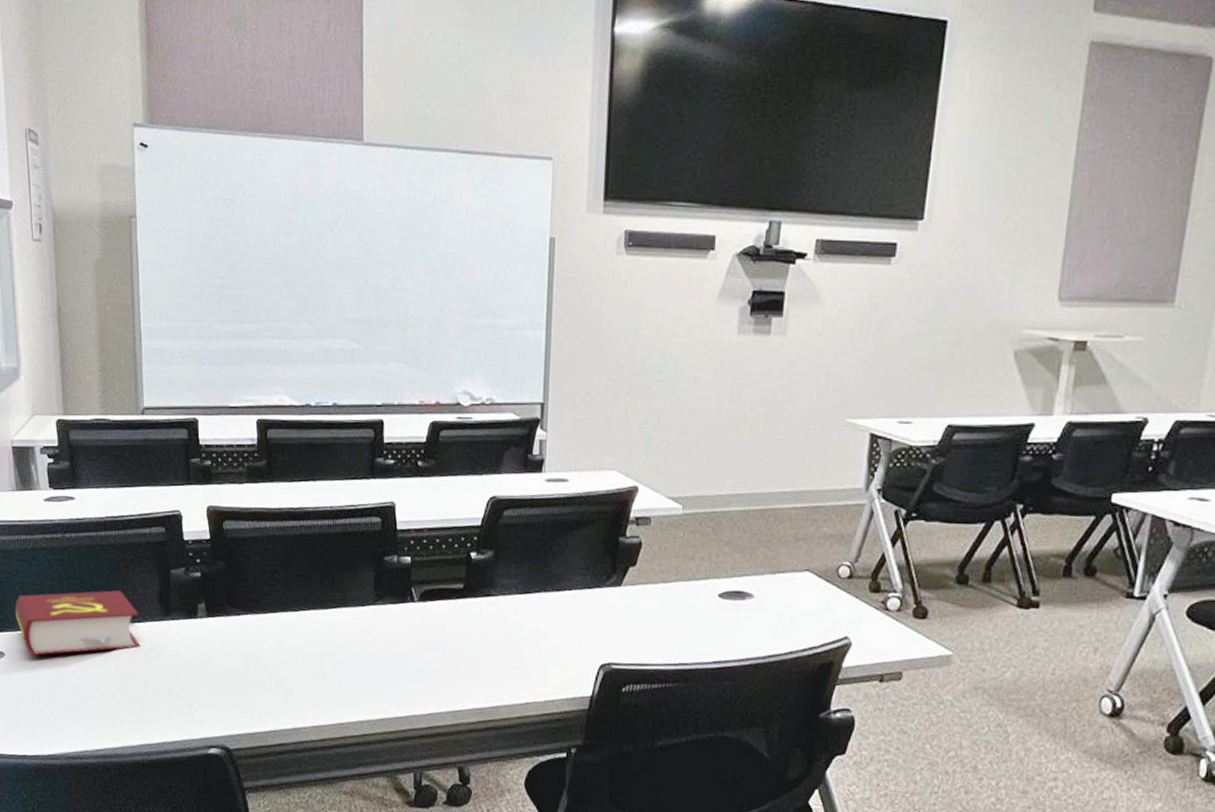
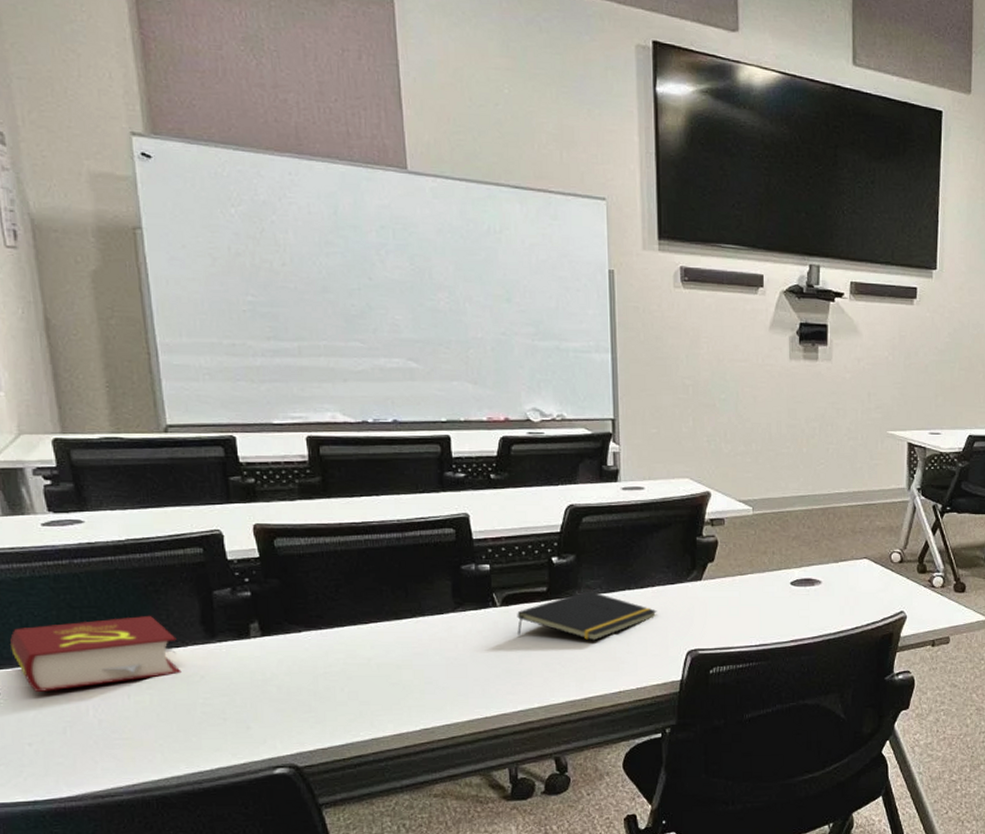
notepad: none [432,590,572,646] -> present [517,591,657,641]

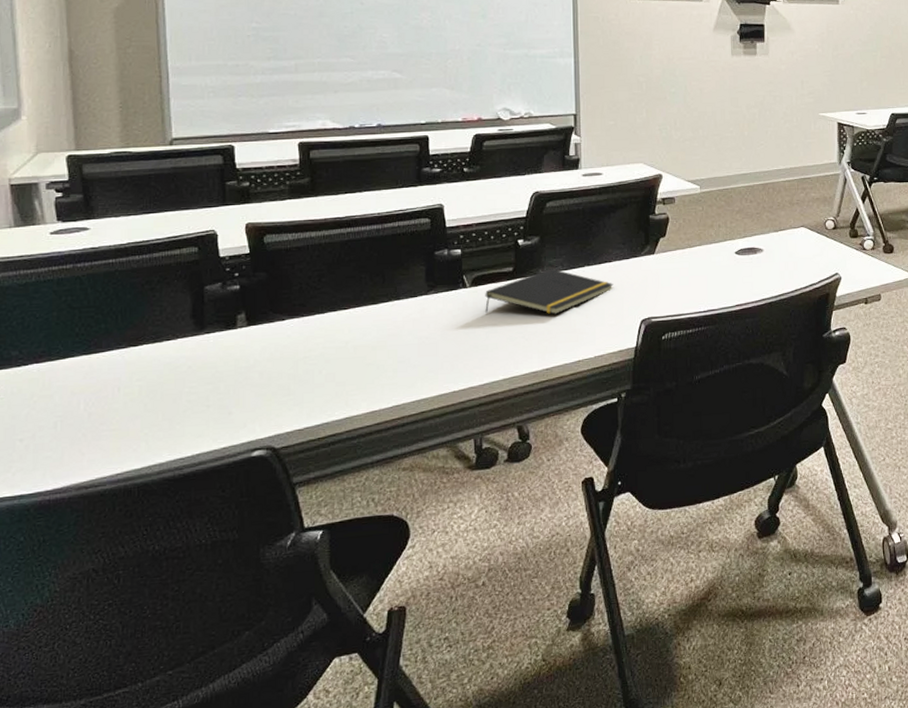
book: present [10,616,182,692] -> none [11,312,170,389]

